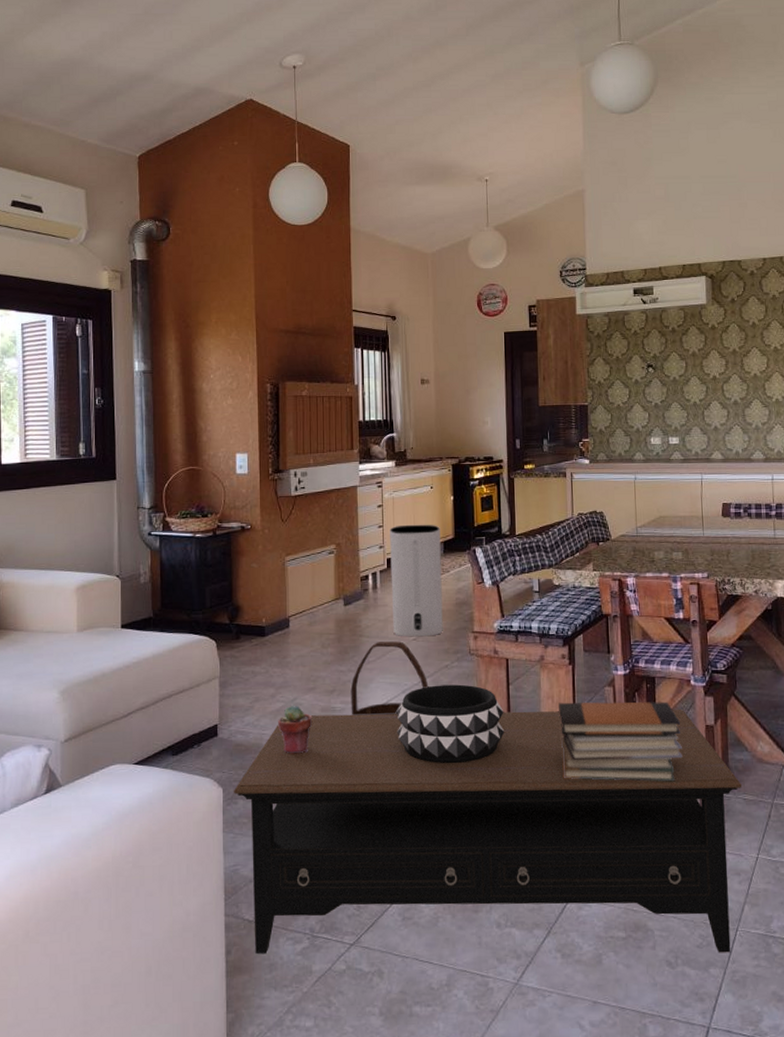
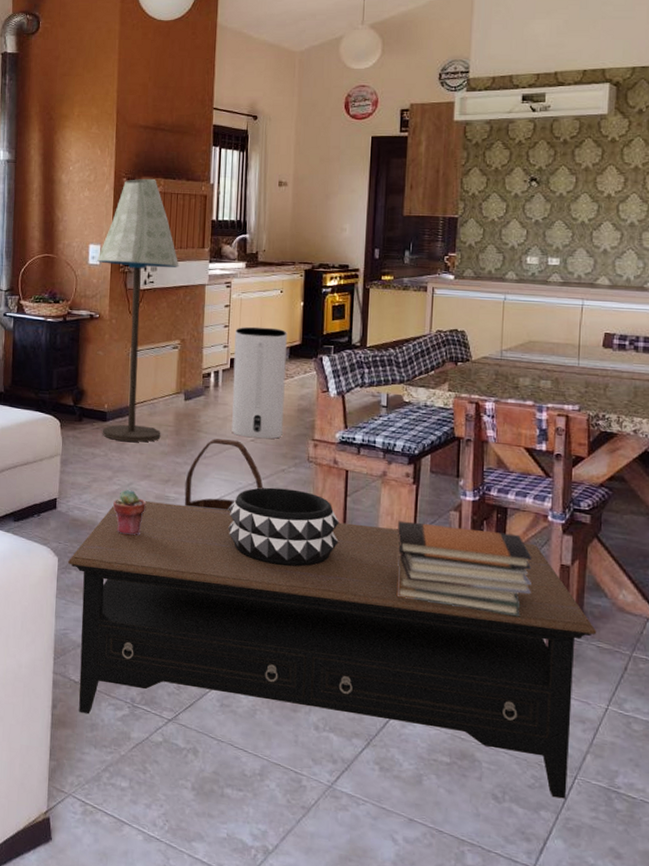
floor lamp: none [244,382,330,655] -> present [96,178,179,442]

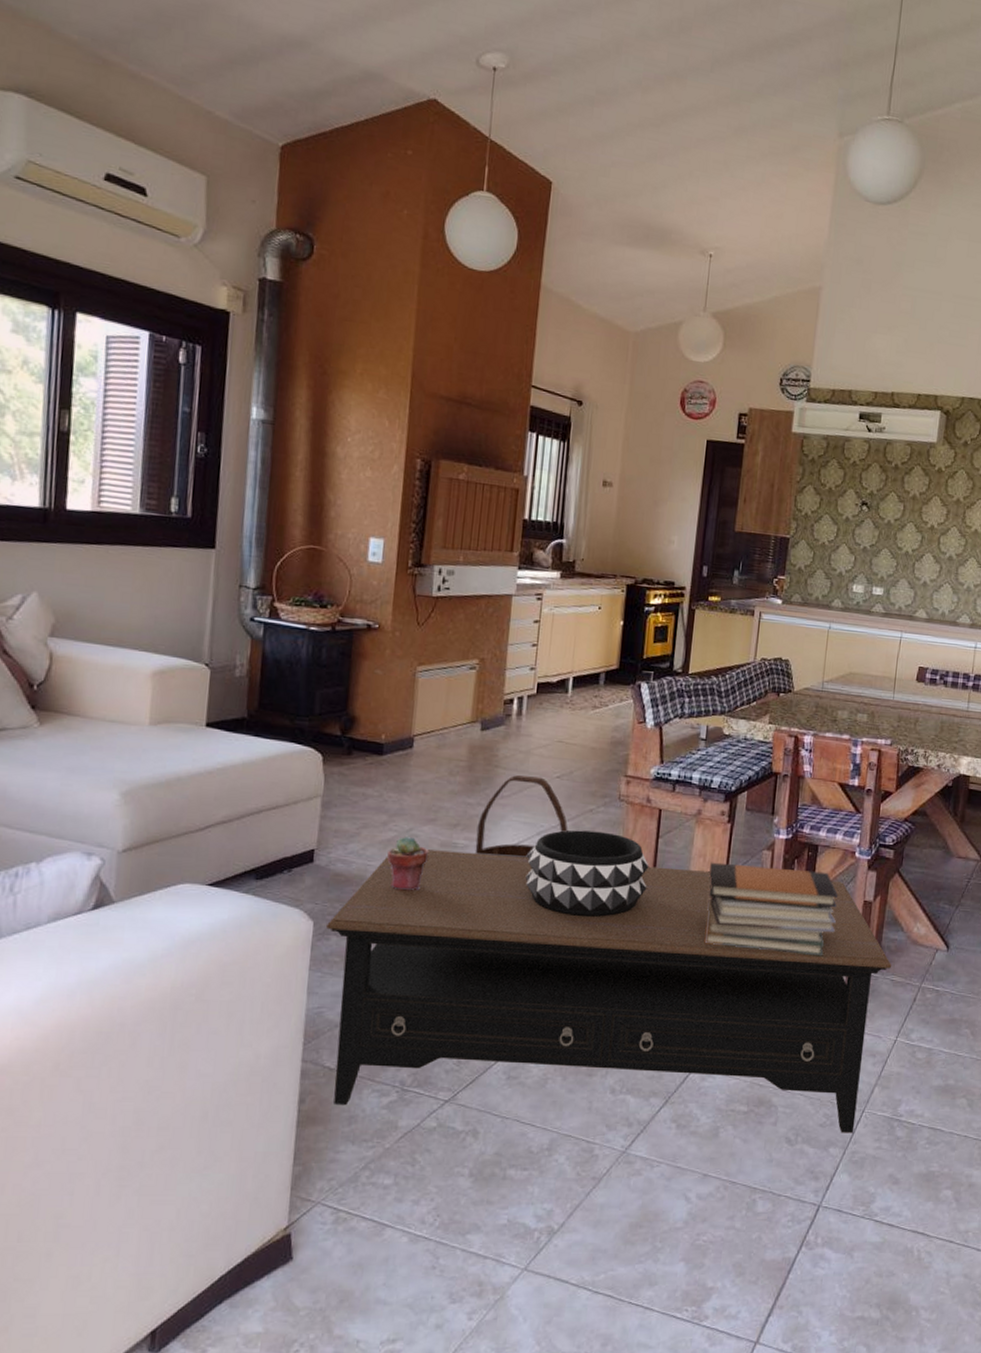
floor lamp: present [96,178,179,442] -> none [376,461,482,780]
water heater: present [232,326,287,439] -> none [535,646,604,776]

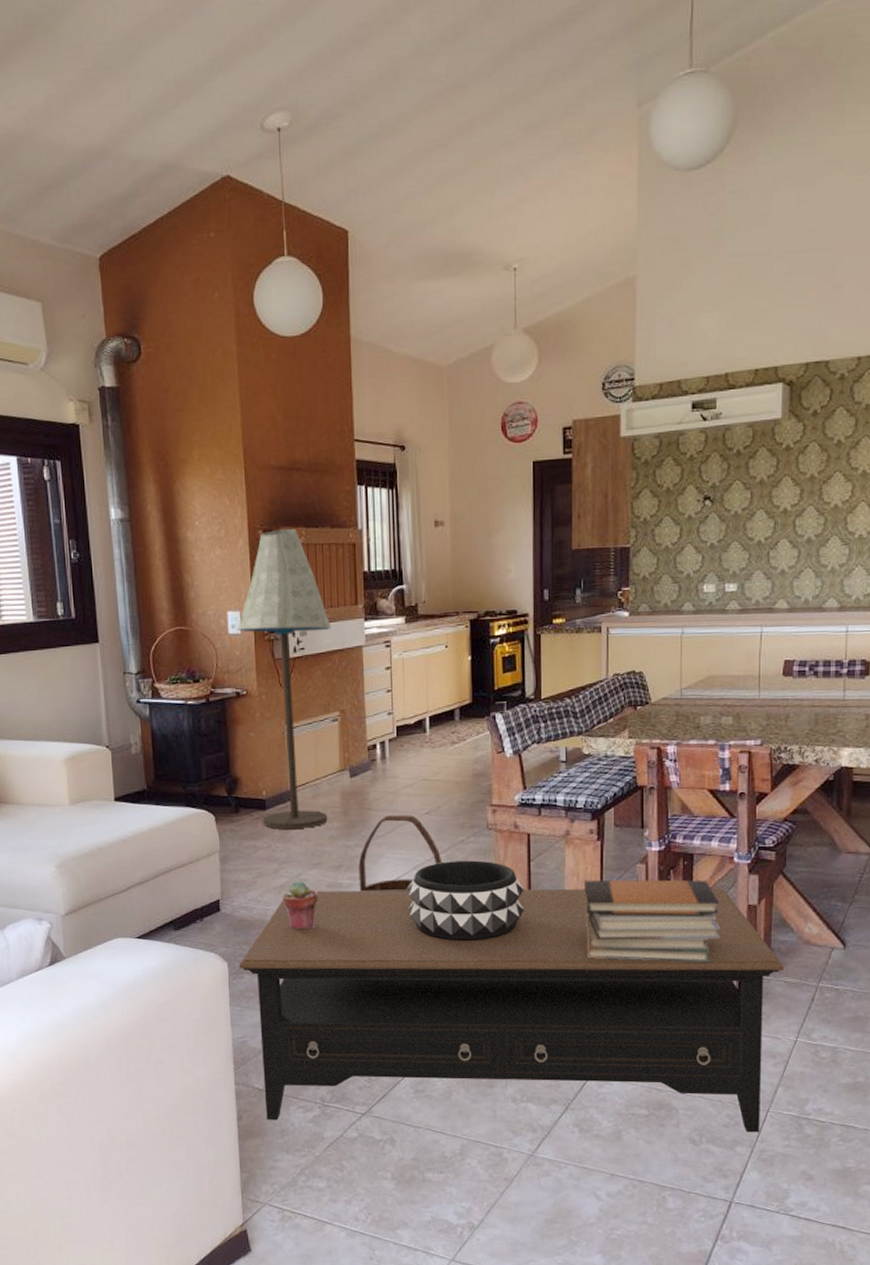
floor lamp: none [376,461,482,780] -> present [237,528,331,829]

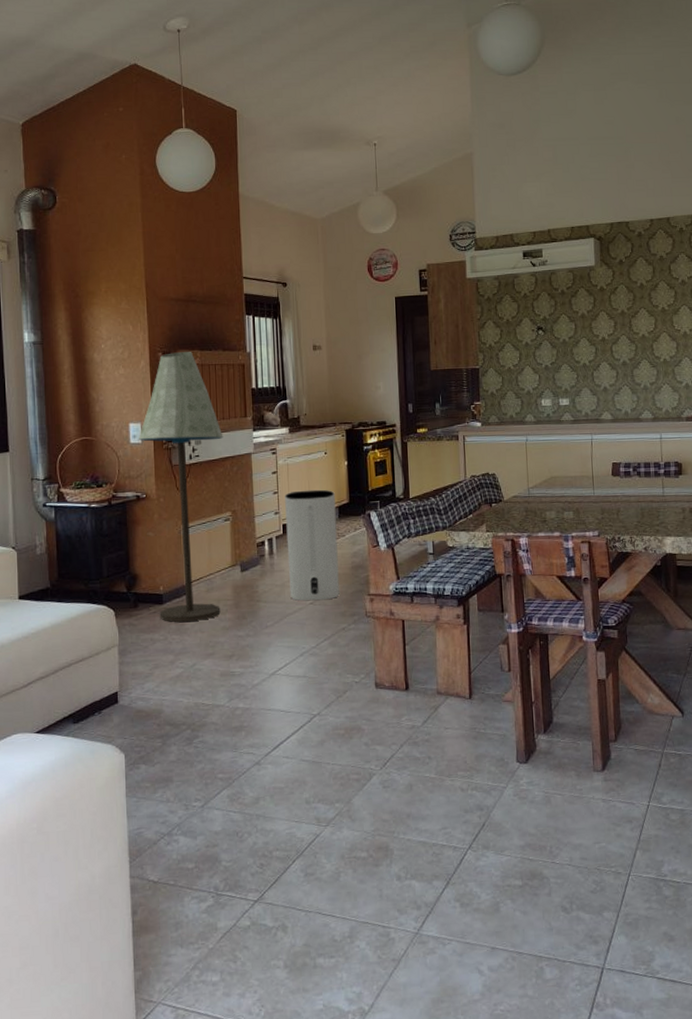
coffee table: present [239,887,785,1133] -> none [136,664,634,913]
potted succulent: present [282,880,319,930] -> none [178,670,213,719]
basket: present [358,814,443,892] -> none [249,605,326,679]
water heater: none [399,687,458,811] -> present [285,489,340,601]
decorative bowl: present [407,860,525,941] -> none [295,646,402,724]
book stack: present [584,879,720,963] -> none [454,657,576,736]

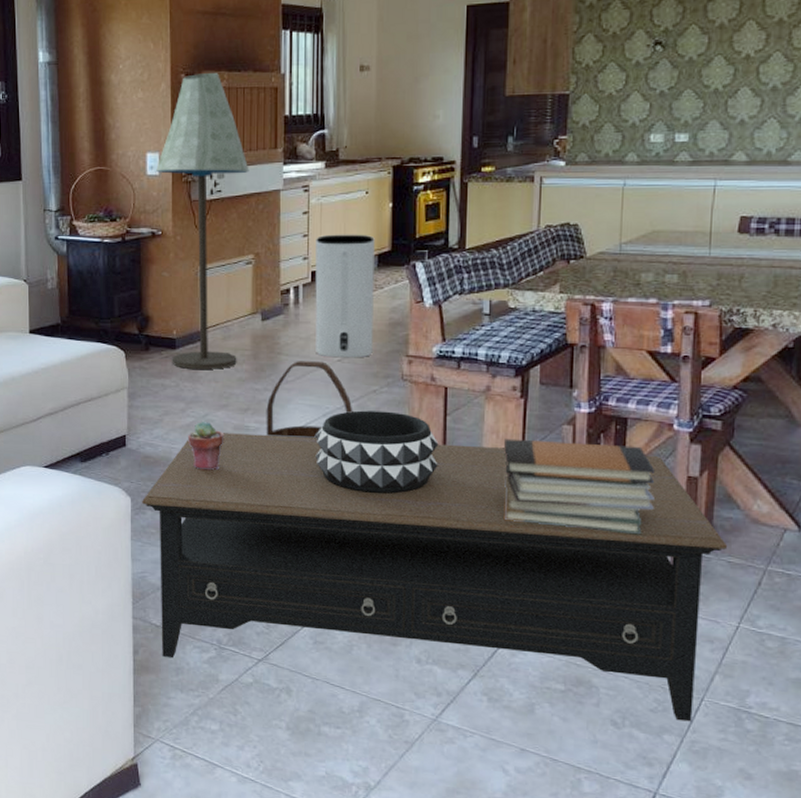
coffee table: none [136,664,634,913] -> present [142,433,728,722]
potted succulent: none [178,670,213,719] -> present [188,421,225,471]
basket: none [249,605,326,679] -> present [266,360,353,439]
decorative bowl: none [295,646,402,724] -> present [315,410,439,494]
book stack: none [454,657,576,736] -> present [503,438,656,535]

